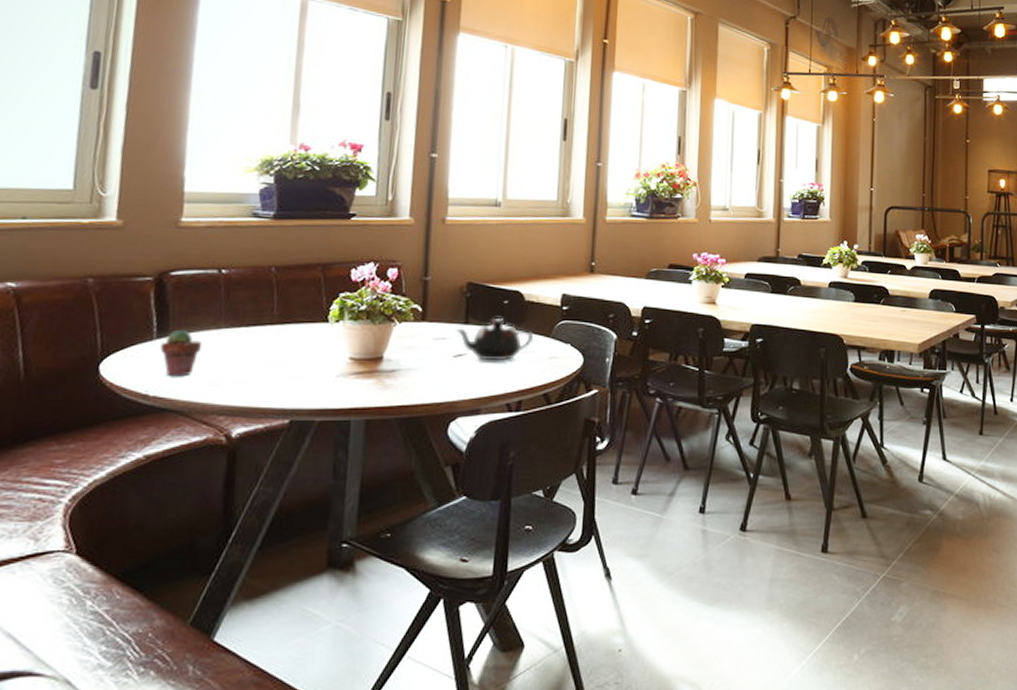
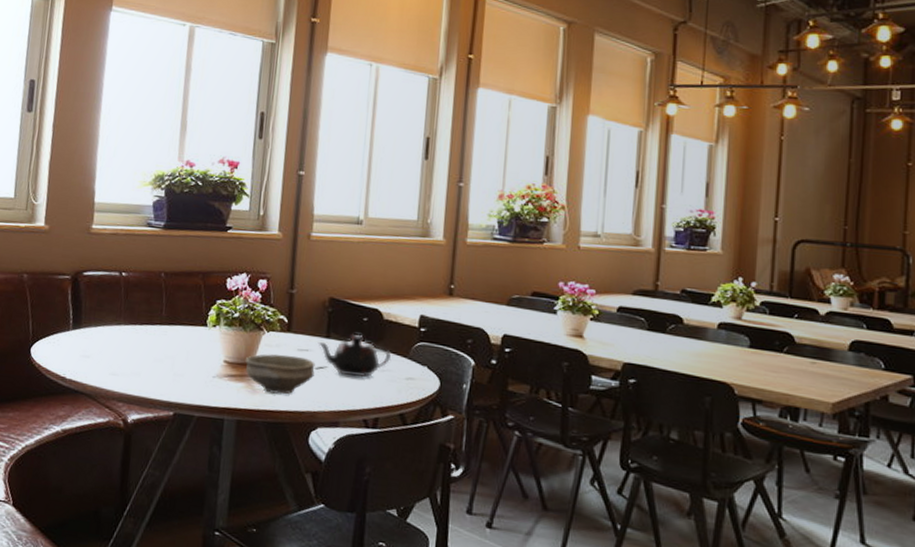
potted succulent: present [160,329,202,377] -> none [75,323,106,365]
bowl: none [373,345,454,387] -> present [244,354,315,395]

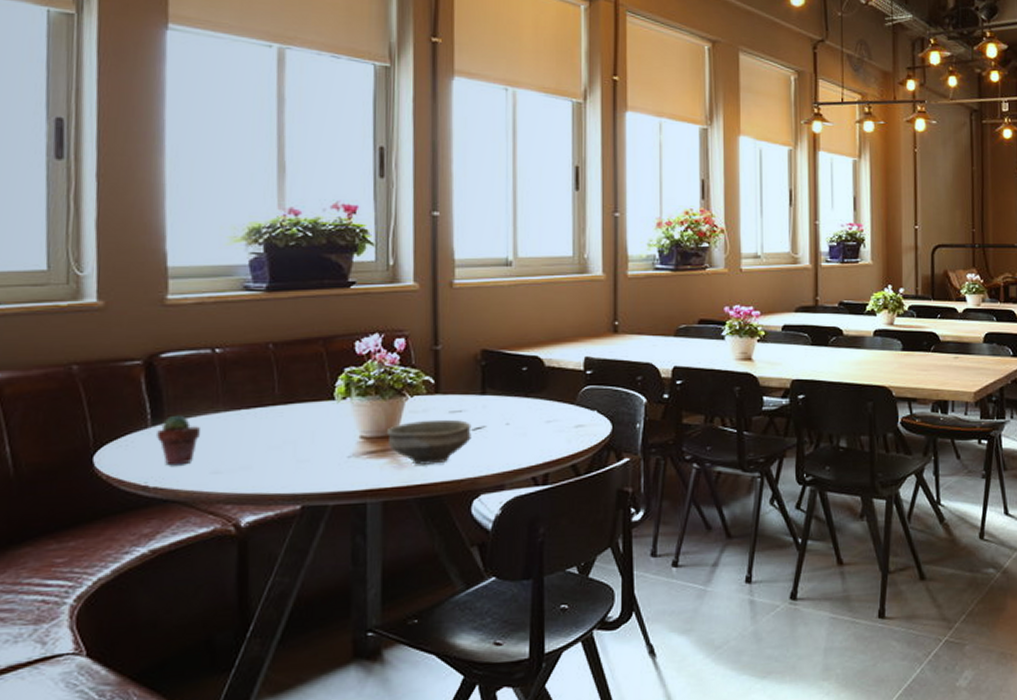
potted succulent: none [75,323,106,365] -> present [157,415,200,466]
teapot: present [317,335,391,377] -> none [472,387,556,433]

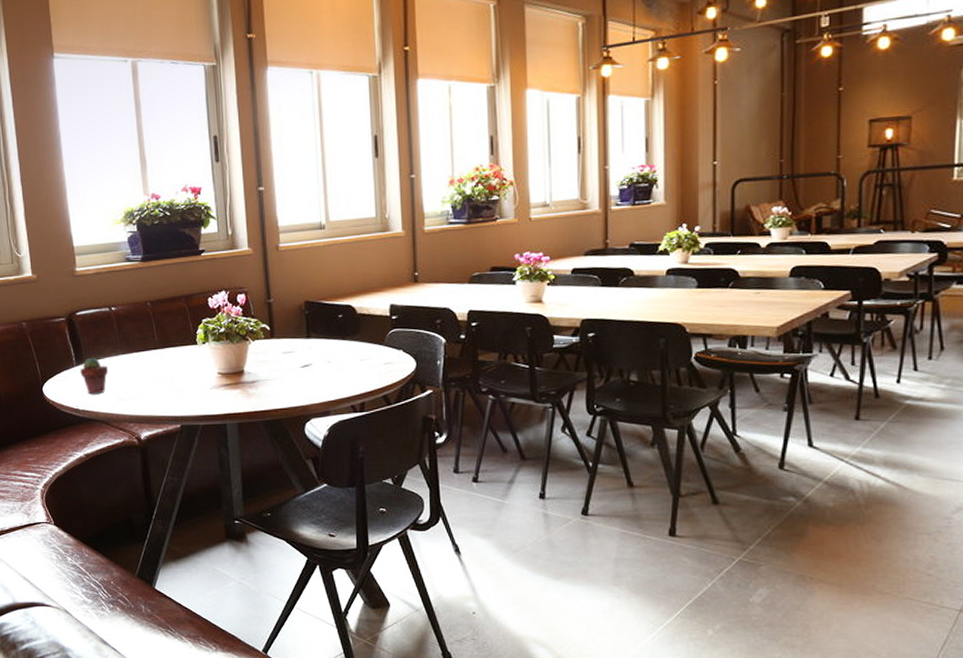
bowl: present [386,419,472,465] -> none [236,358,301,395]

